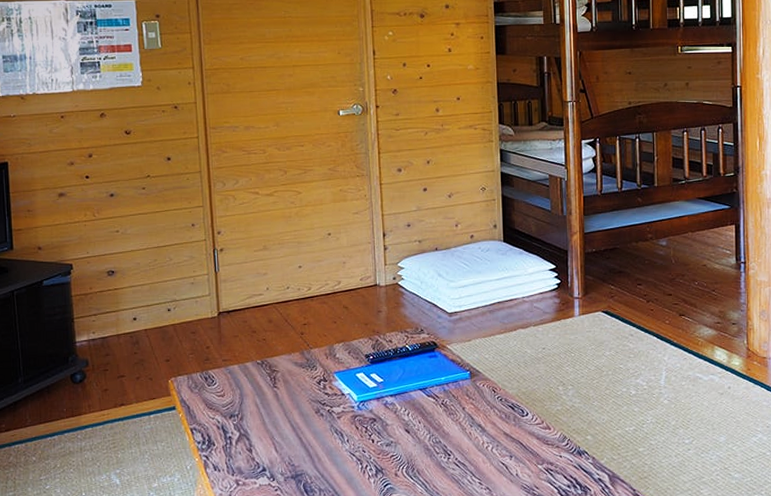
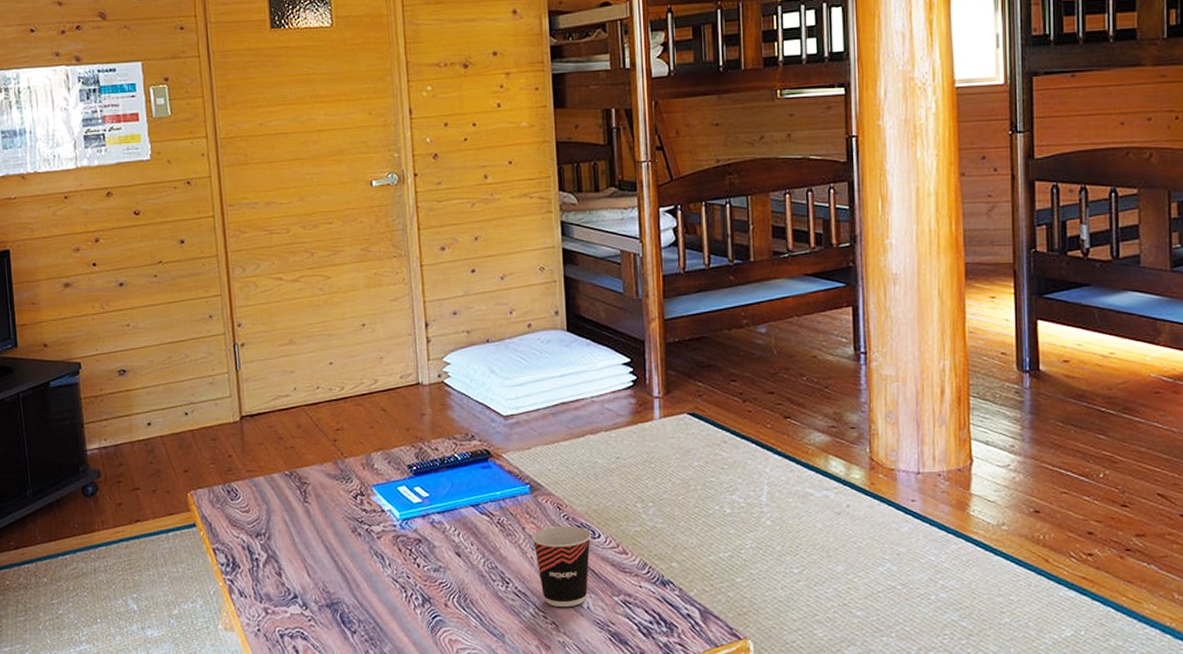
cup: none [470,405,521,475] -> present [532,525,592,608]

